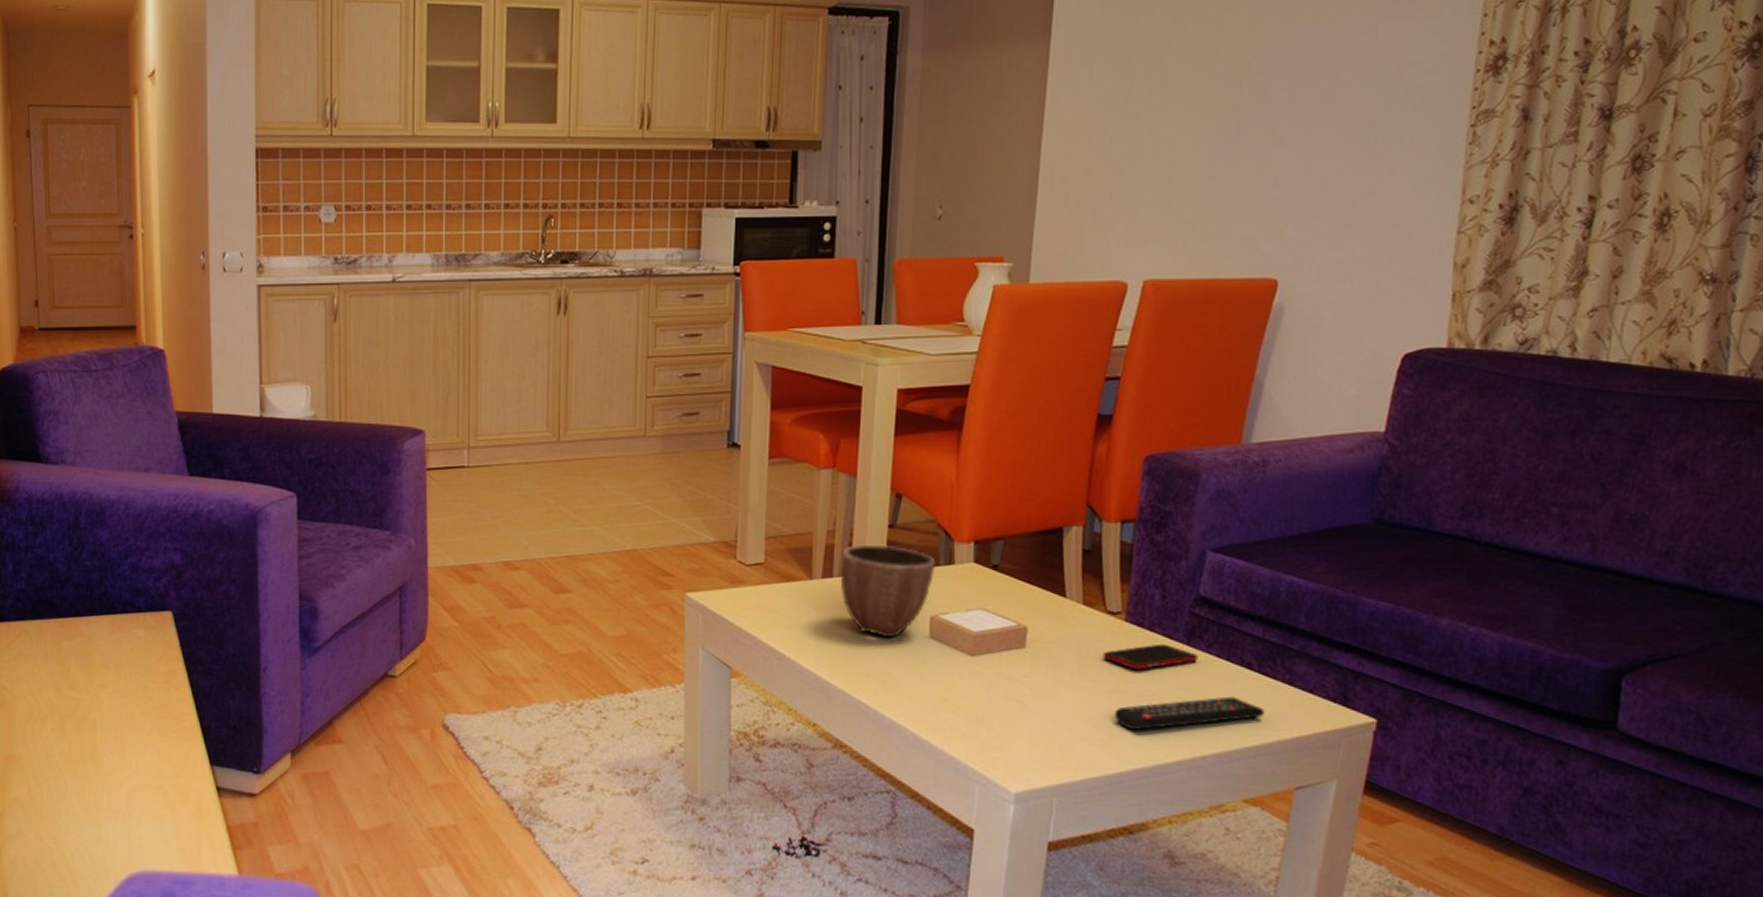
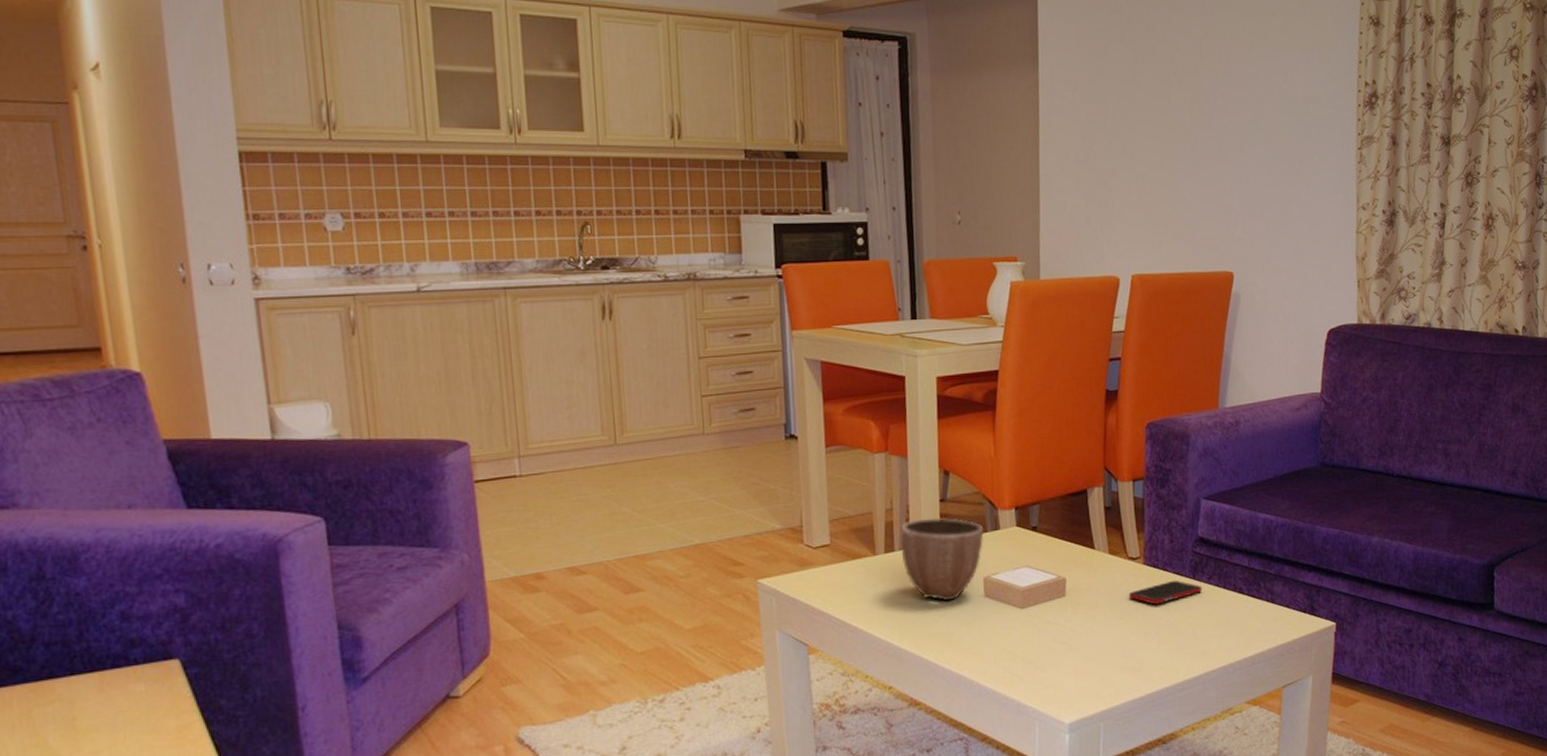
remote control: present [1115,696,1265,731] -> none [1142,617,1256,656]

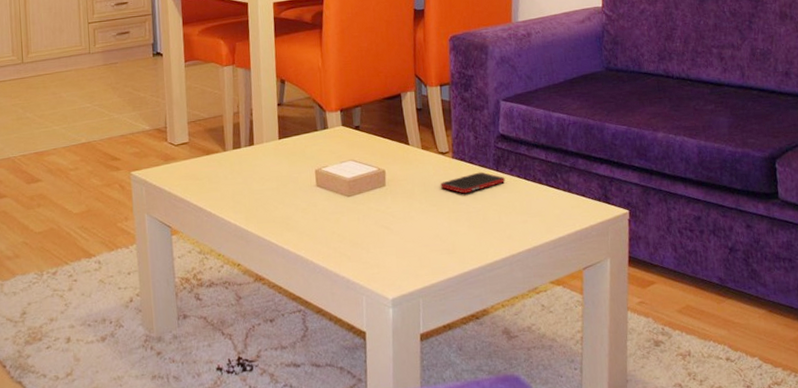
decorative bowl: present [901,518,984,601] -> none [246,119,315,190]

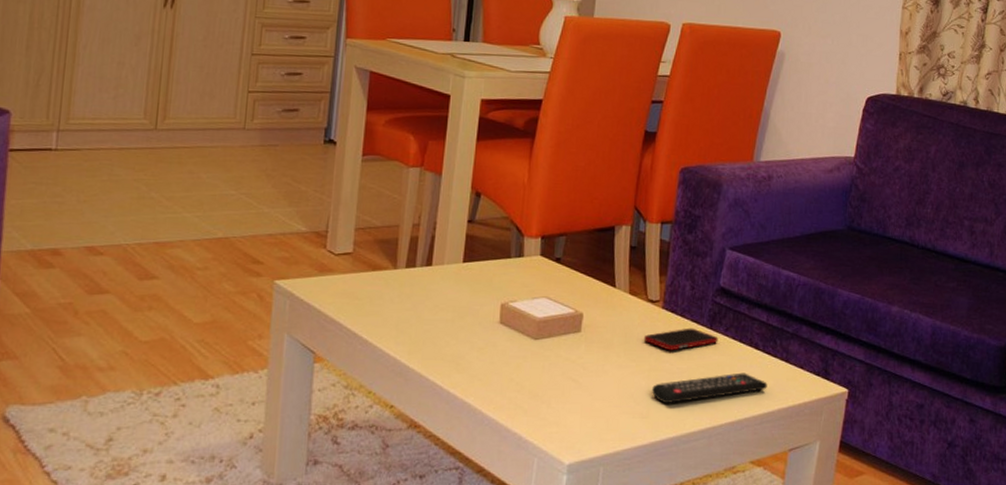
remote control: none [454,205,555,240] -> present [652,372,767,404]

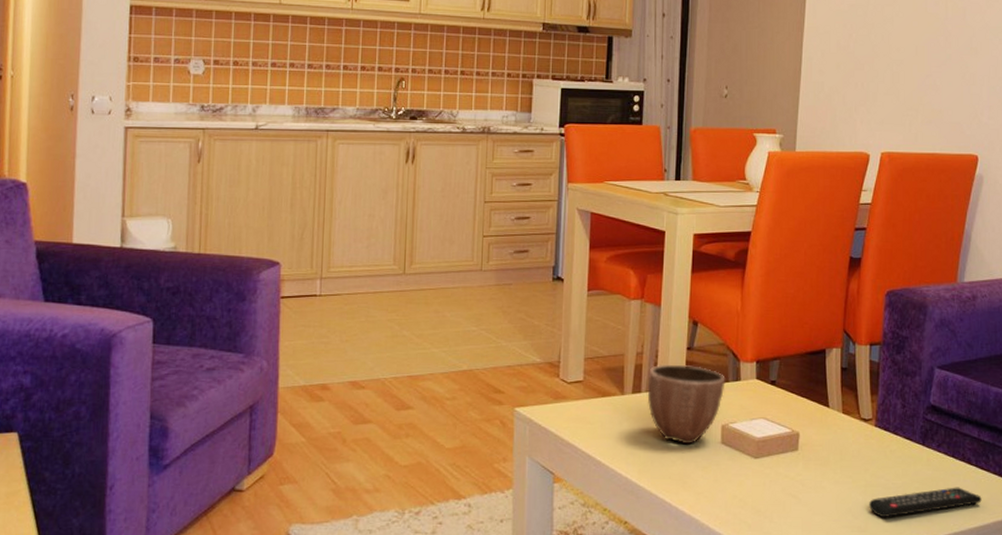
decorative bowl: none [423,237,508,324] -> present [648,364,726,445]
cell phone: present [643,328,719,351] -> none [858,444,931,467]

